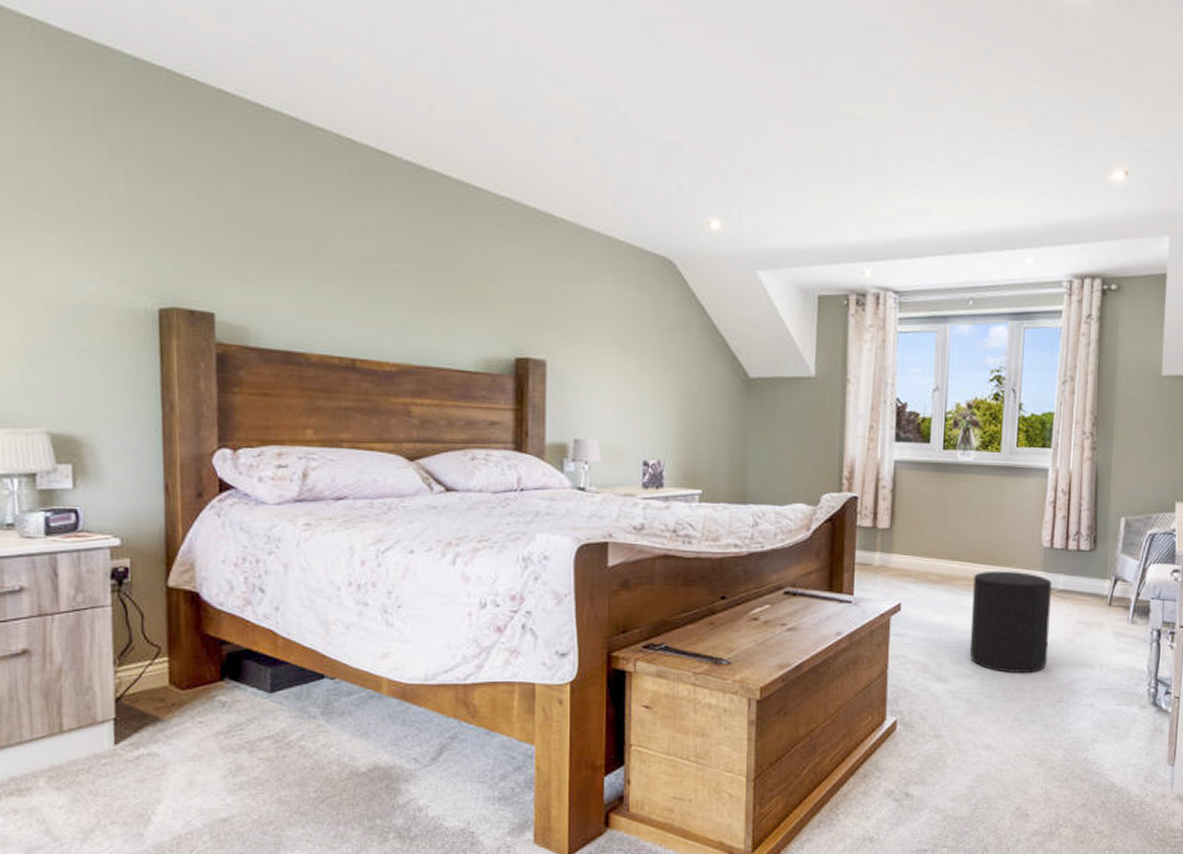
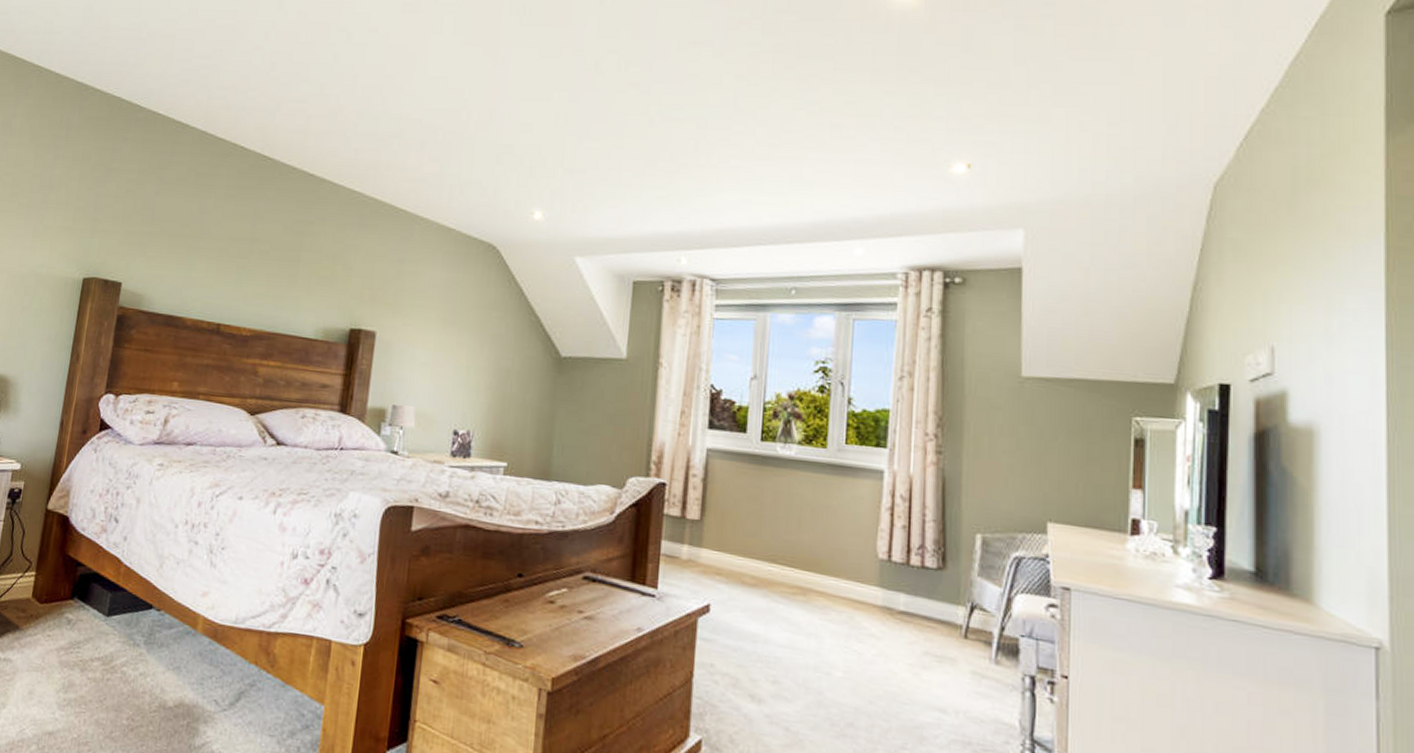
stool: present [969,570,1052,673] -> none [789,579,890,708]

